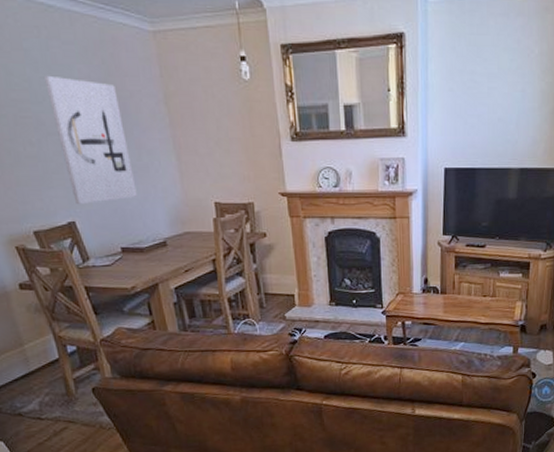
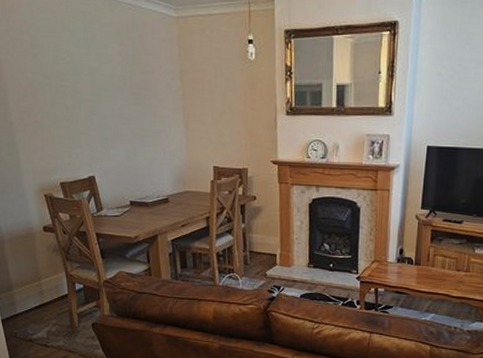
wall art: present [45,75,137,204] -> none [84,52,148,161]

